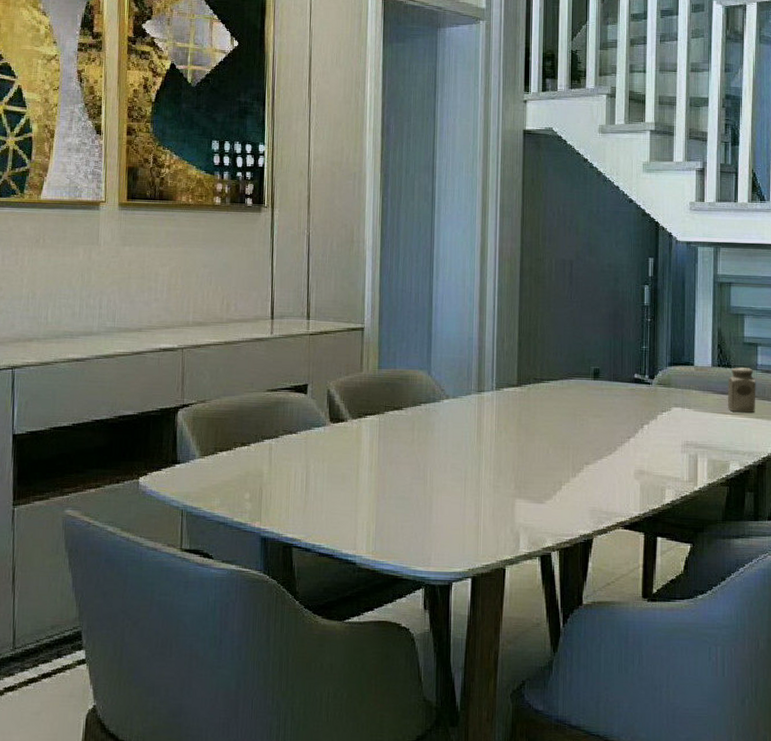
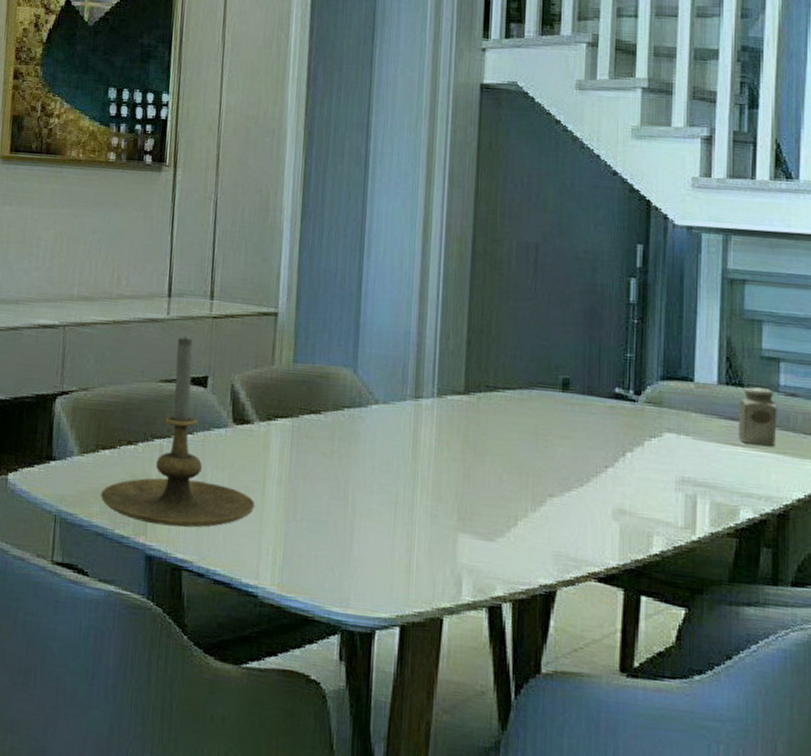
candle holder: none [220,351,351,512] -> present [100,335,256,528]

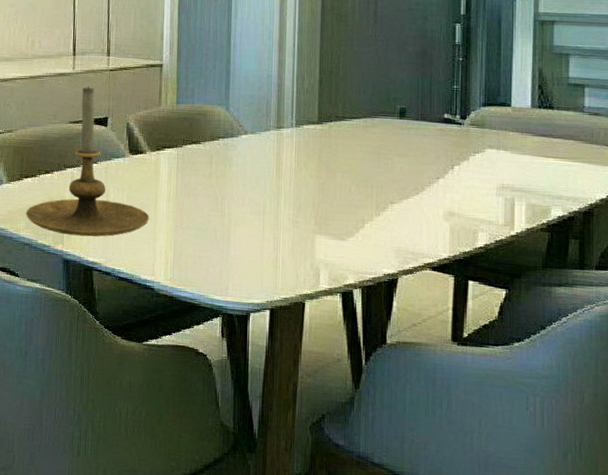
salt shaker: present [739,387,777,446] -> none [550,109,583,157]

